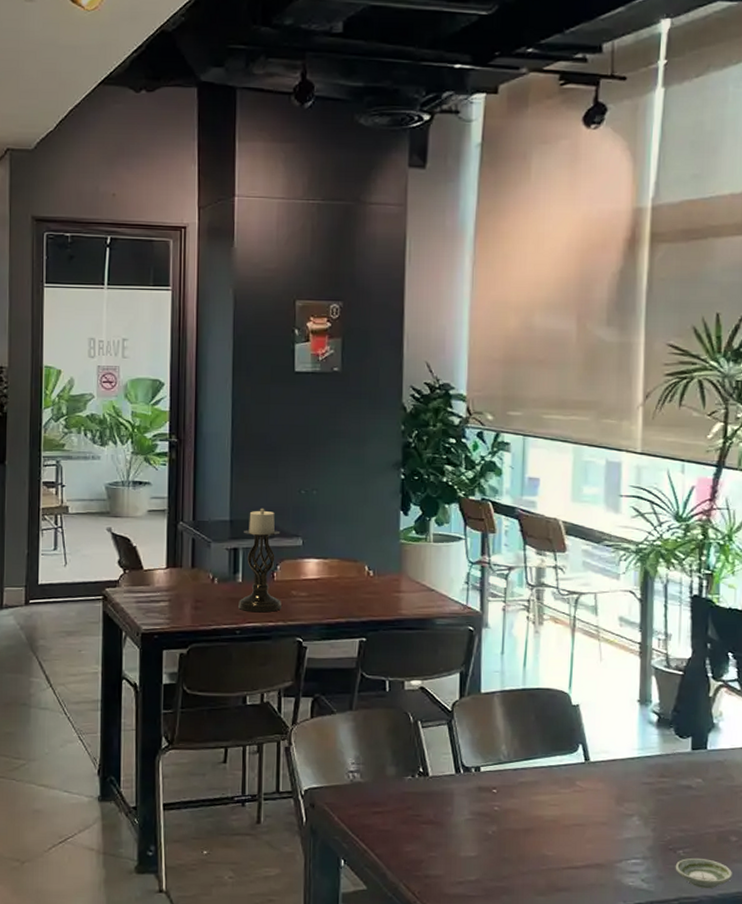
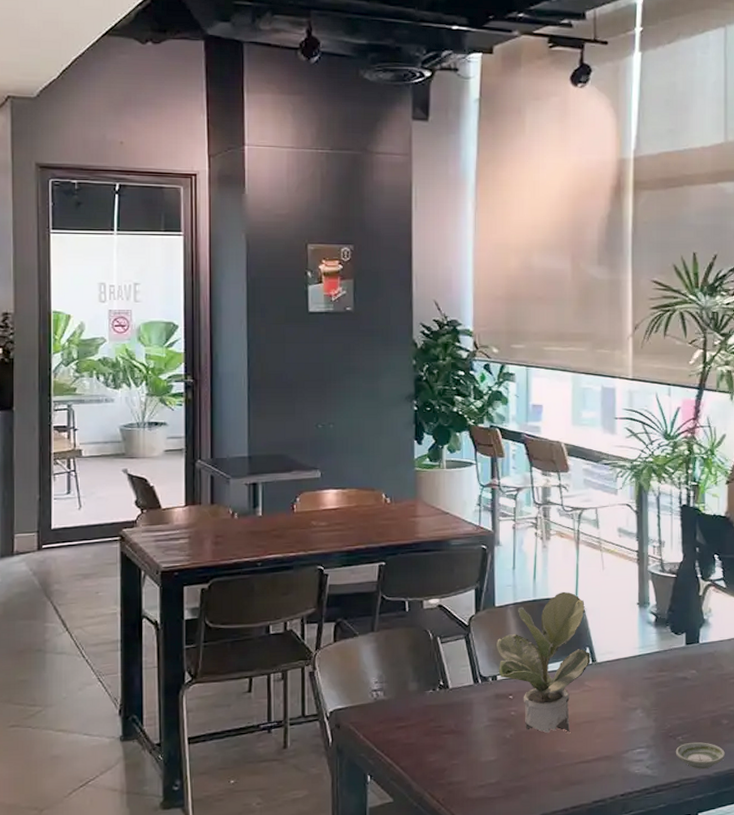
candle holder: present [238,509,281,613] -> none [259,444,302,544]
potted plant: none [481,682,583,835] -> present [497,591,590,733]

